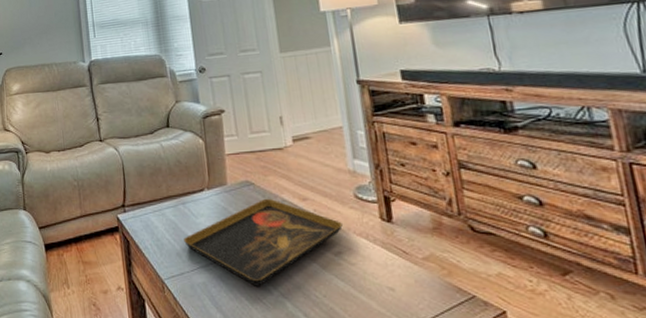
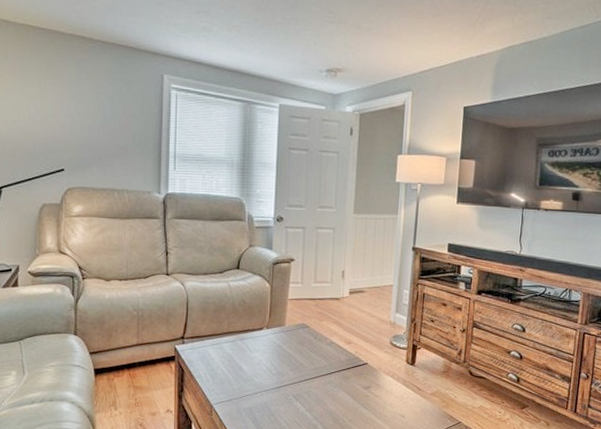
decorative tray: present [184,198,344,288] -> none [237,339,377,413]

